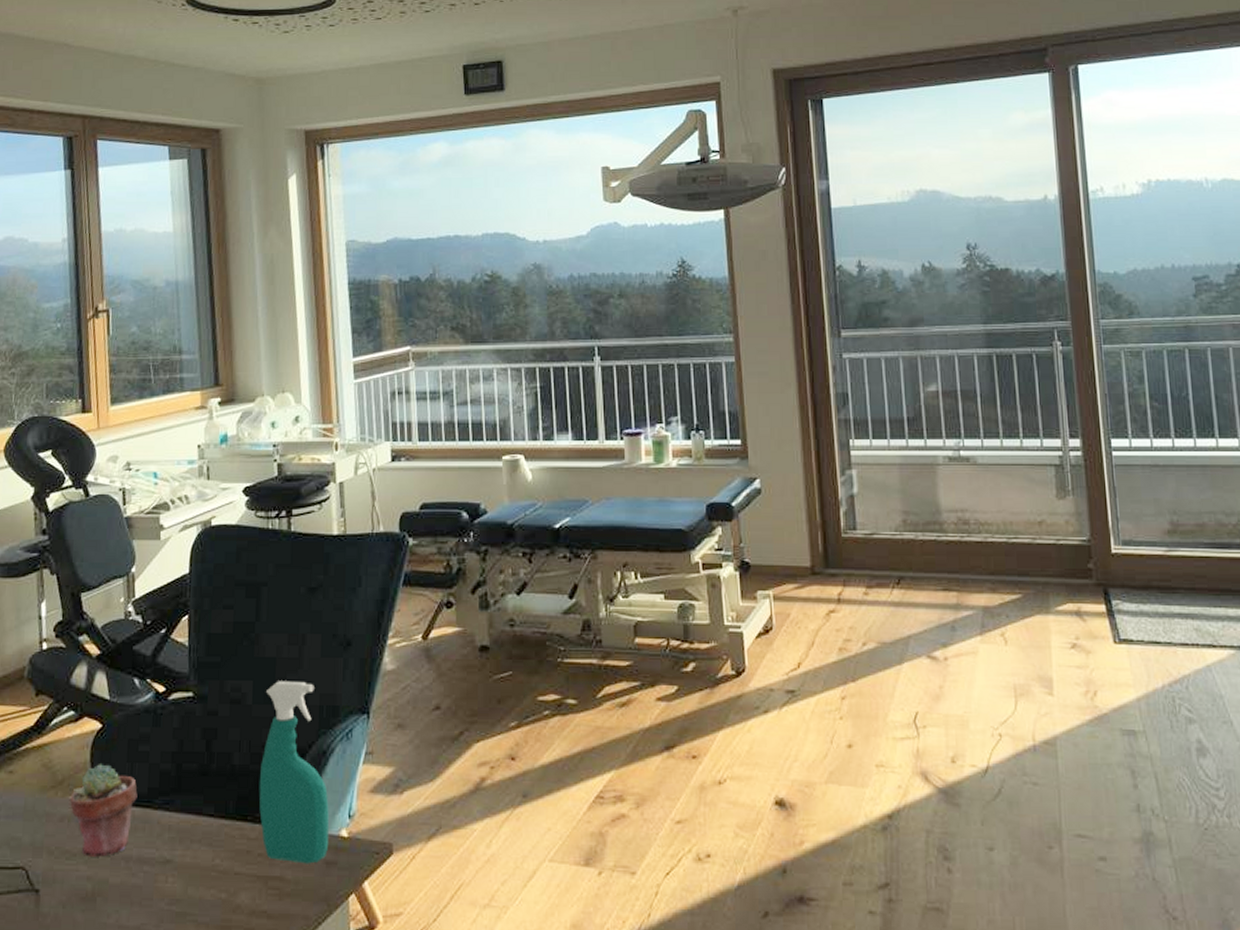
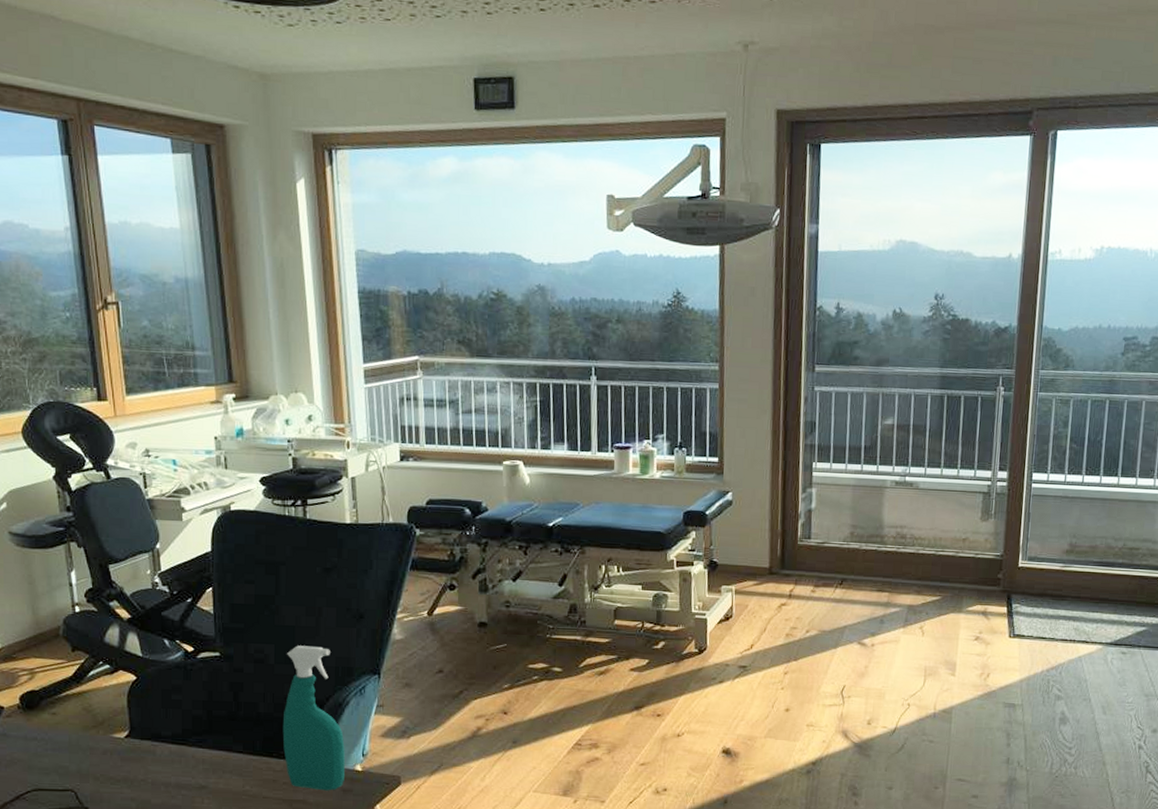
potted succulent: present [70,764,138,857] -> none [111,709,173,783]

